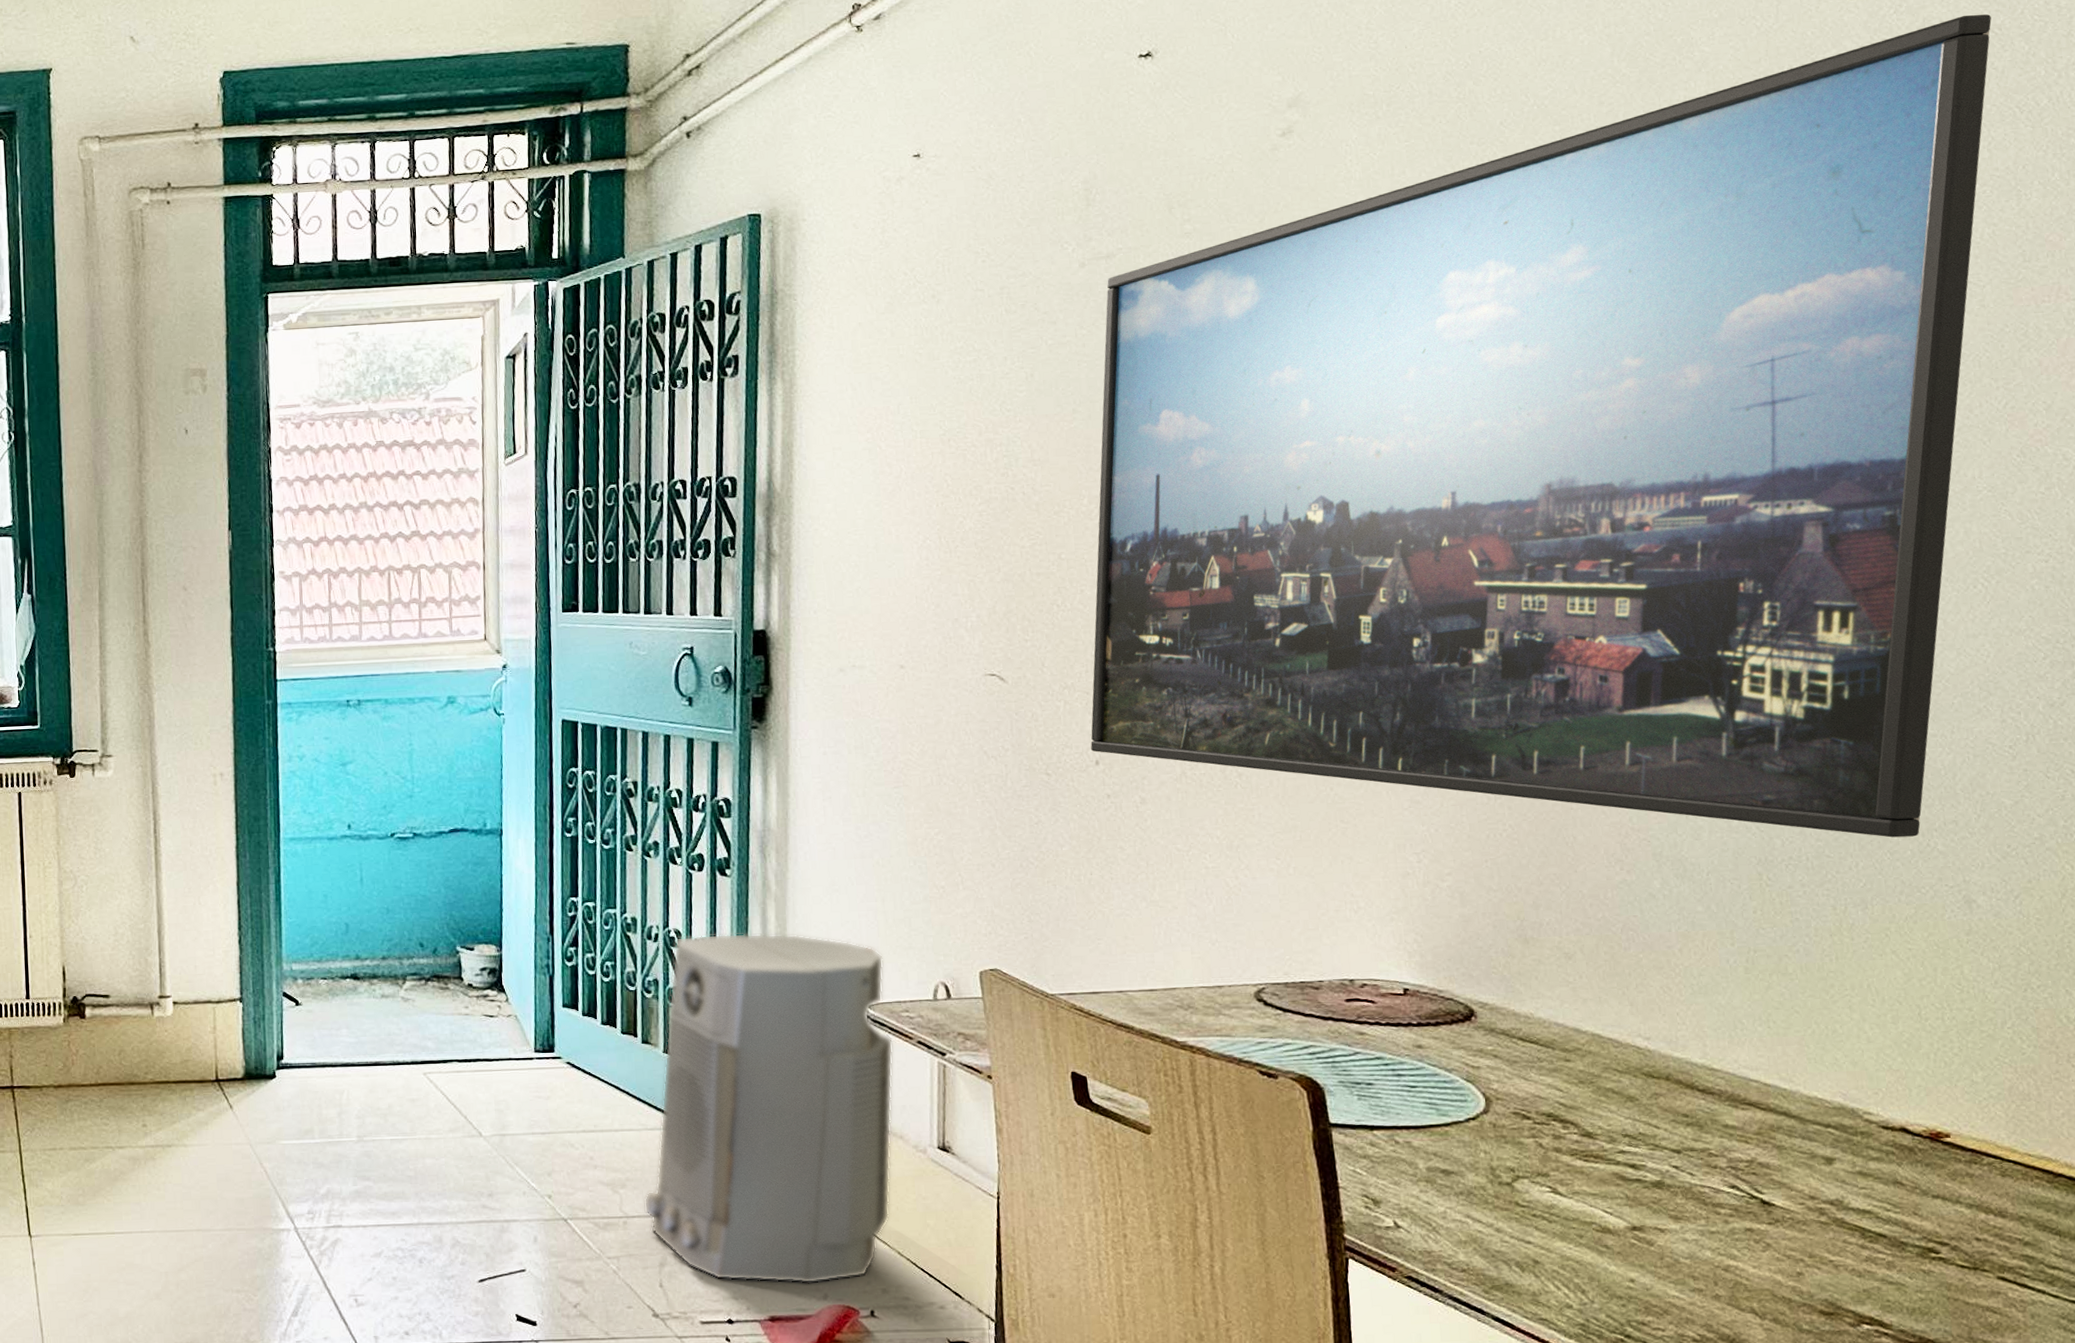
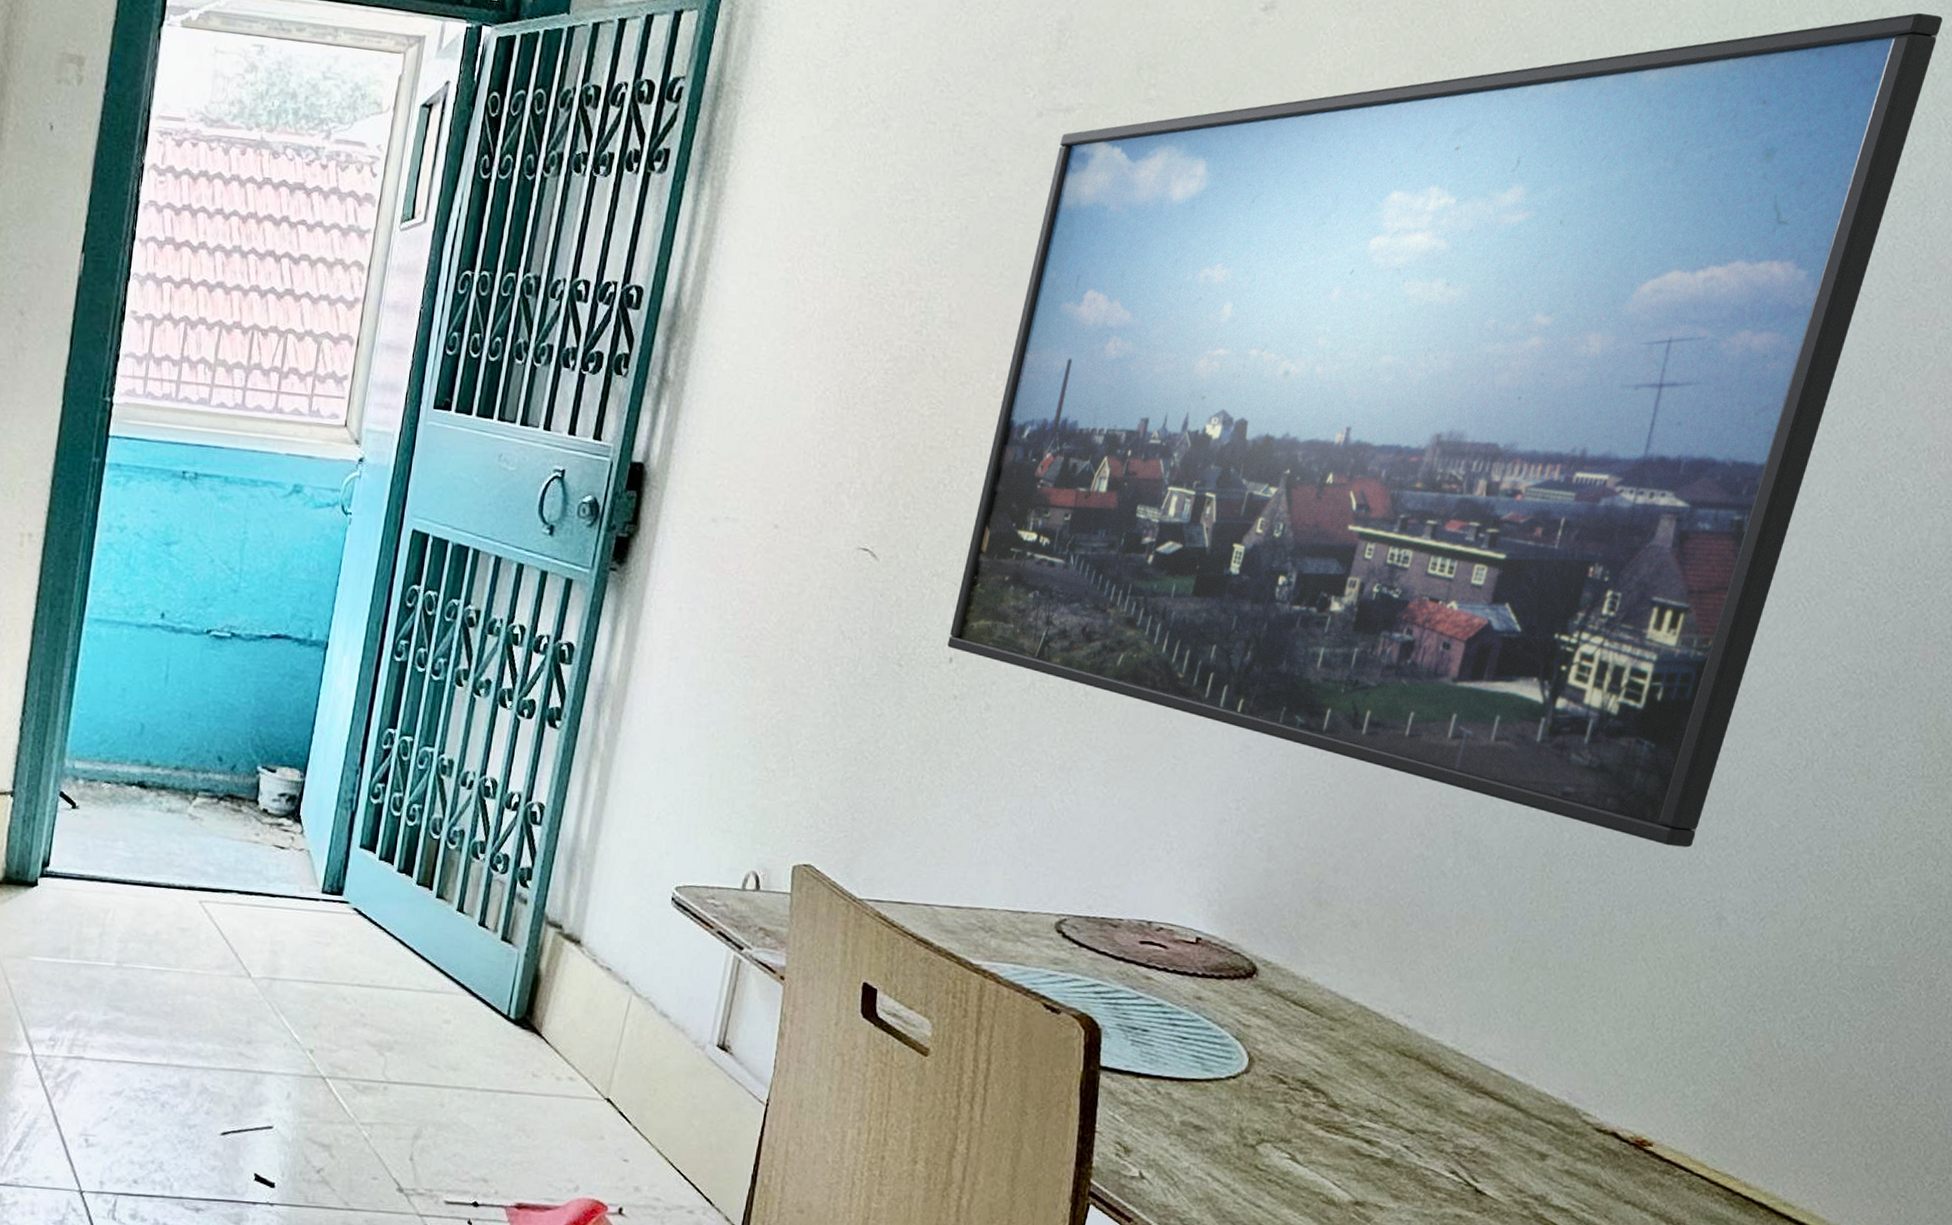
air purifier: present [644,933,894,1284] -> none [407,787,700,1174]

